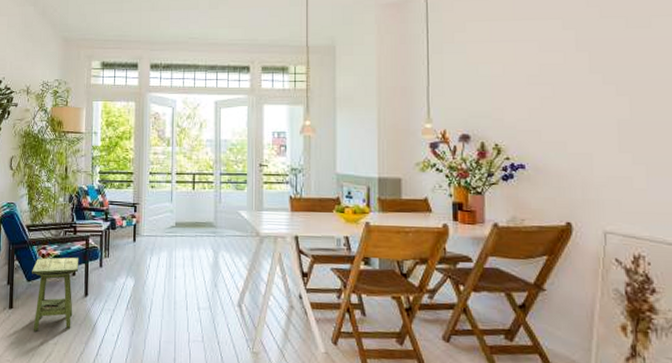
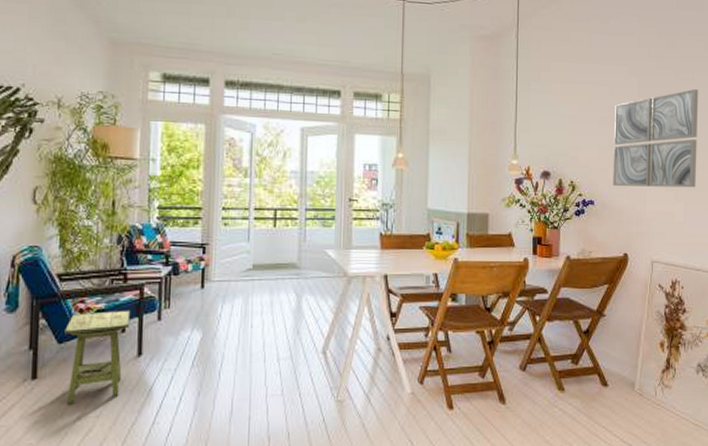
wall art: none [546,37,661,150] -> present [613,88,699,188]

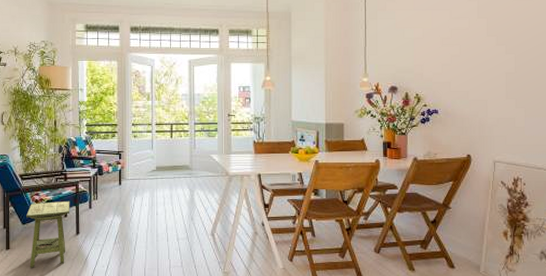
wall art: present [613,88,699,188] -> none [455,7,537,97]

